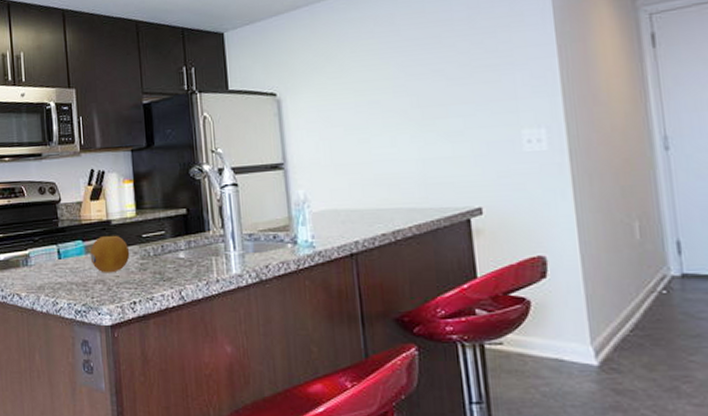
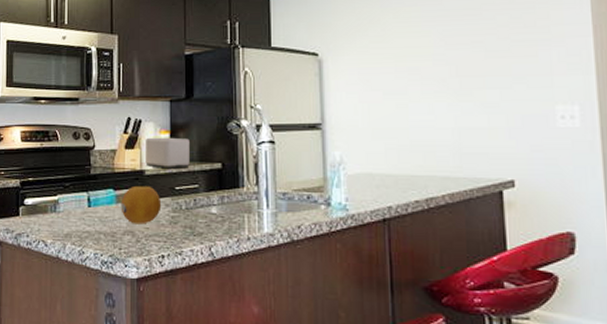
toaster: none [110,186,155,219] -> present [145,137,190,170]

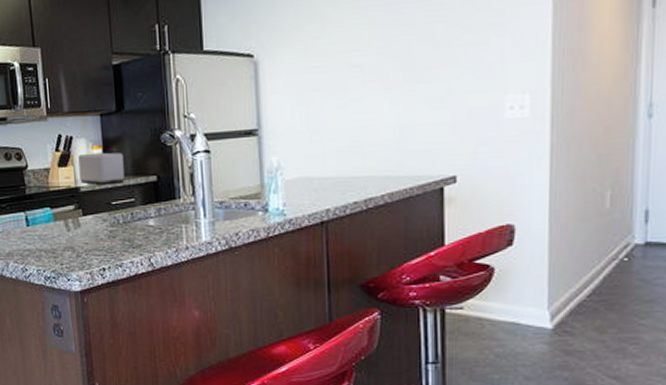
fruit: present [121,185,162,224] -> none [58,202,99,240]

